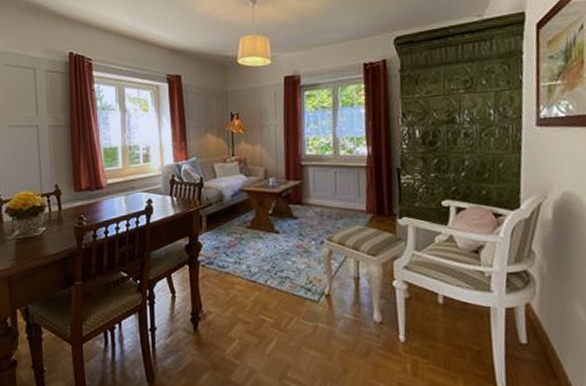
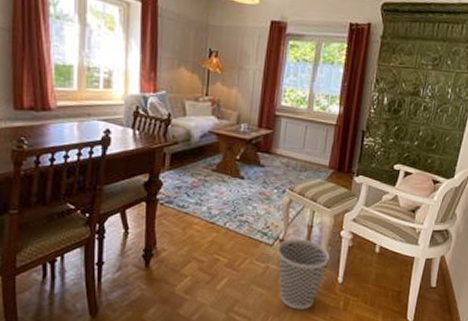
wastebasket: none [324,293,385,375] -> present [277,239,330,310]

